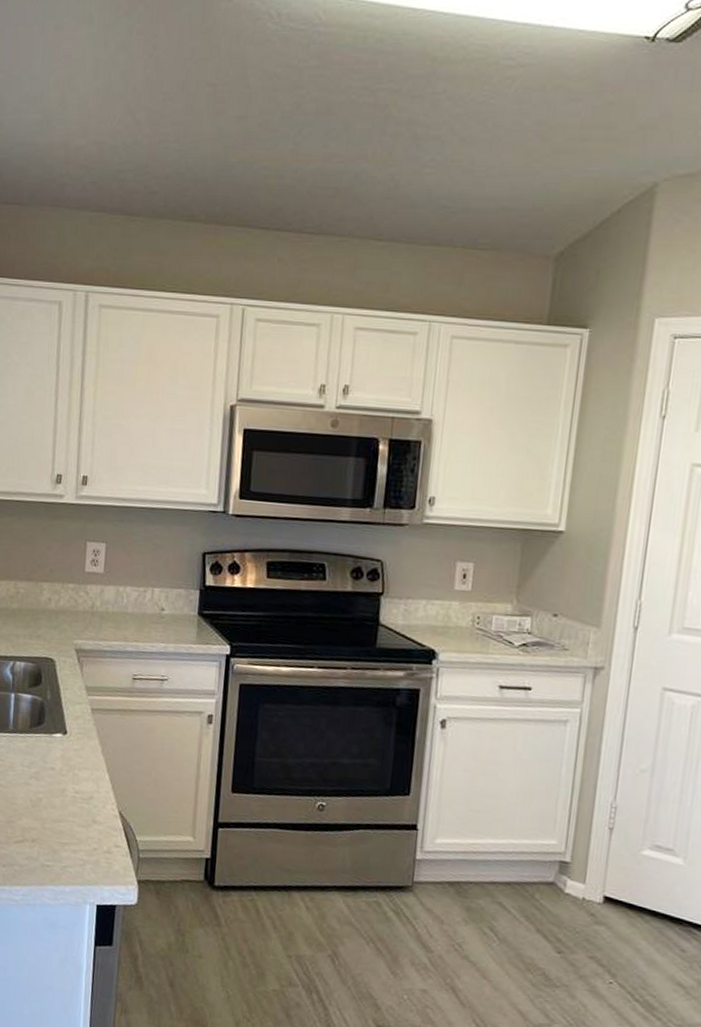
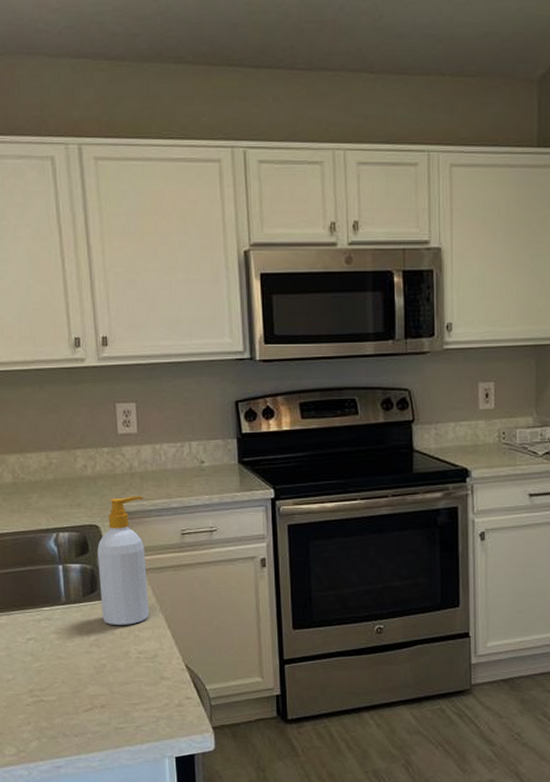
soap bottle: none [45,634,101,763] -> present [97,496,149,625]

